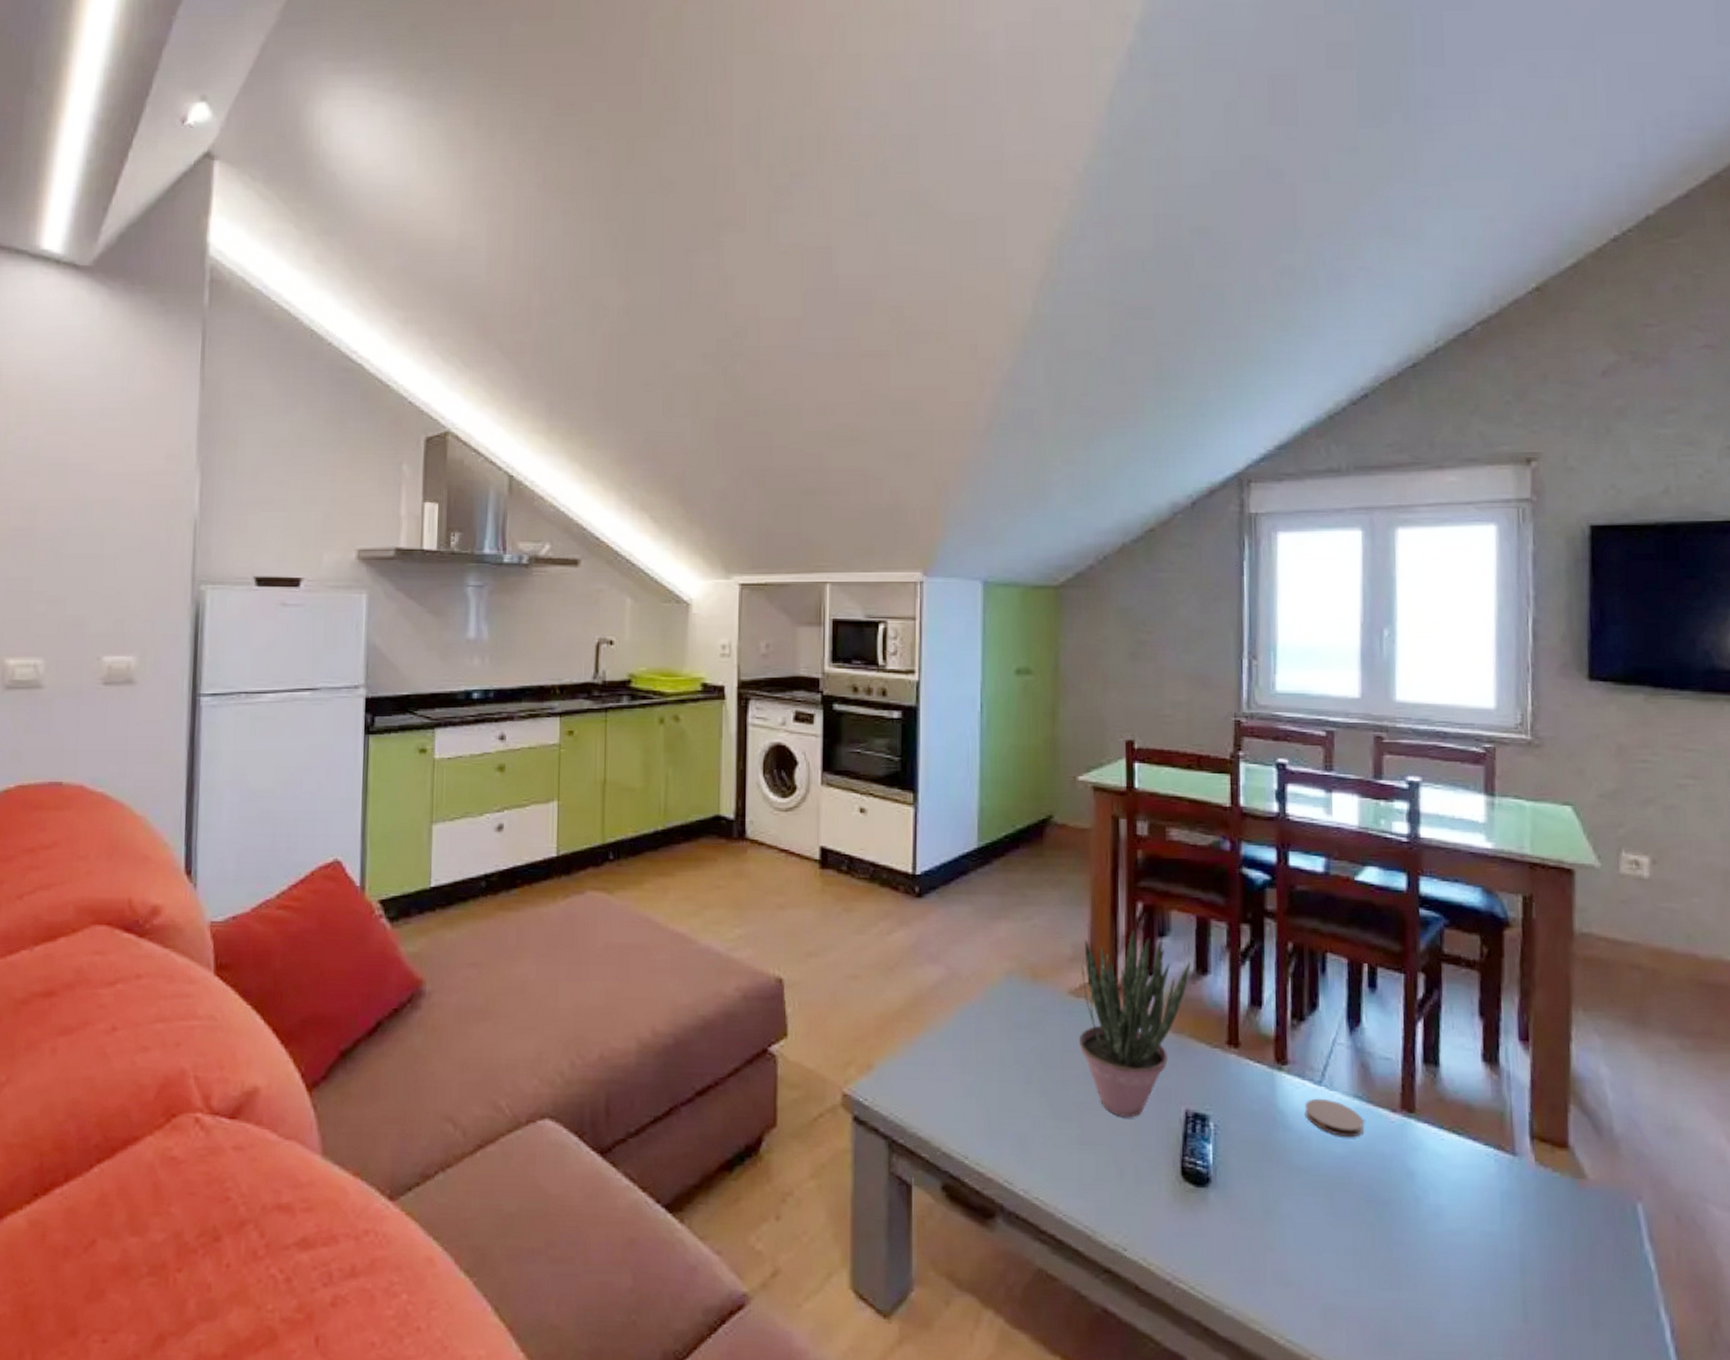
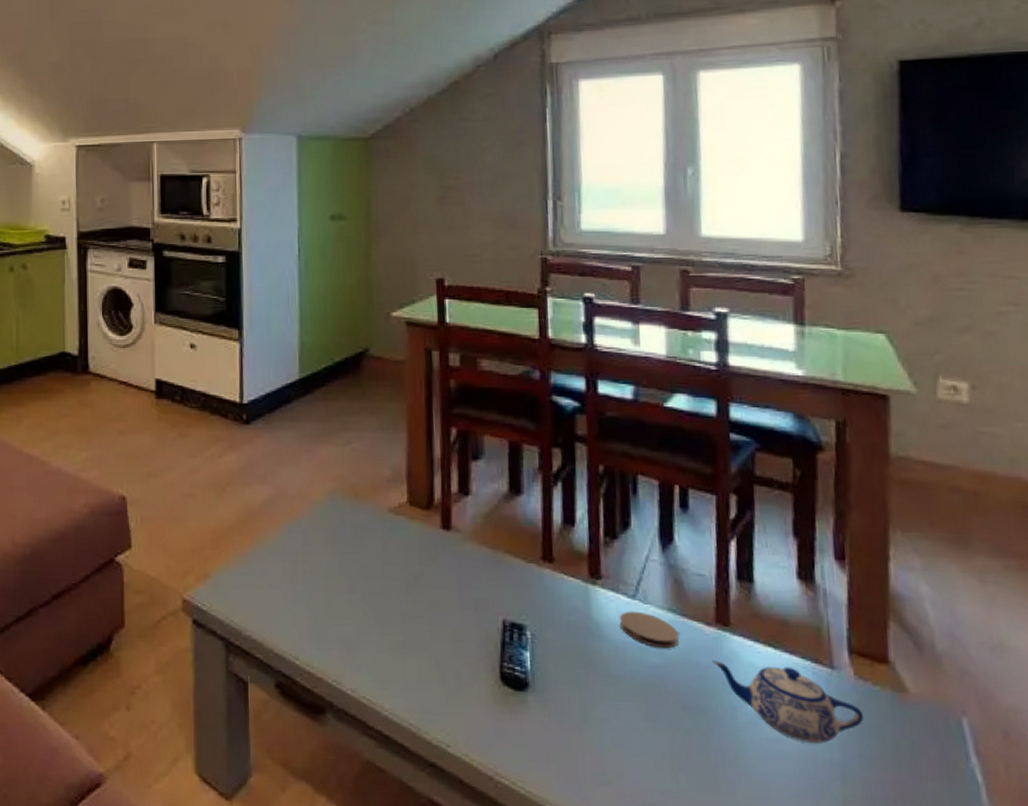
potted plant: present [1078,929,1191,1118] -> none [399,452,505,626]
teapot: none [1397,1149,1544,1234] -> present [713,660,864,743]

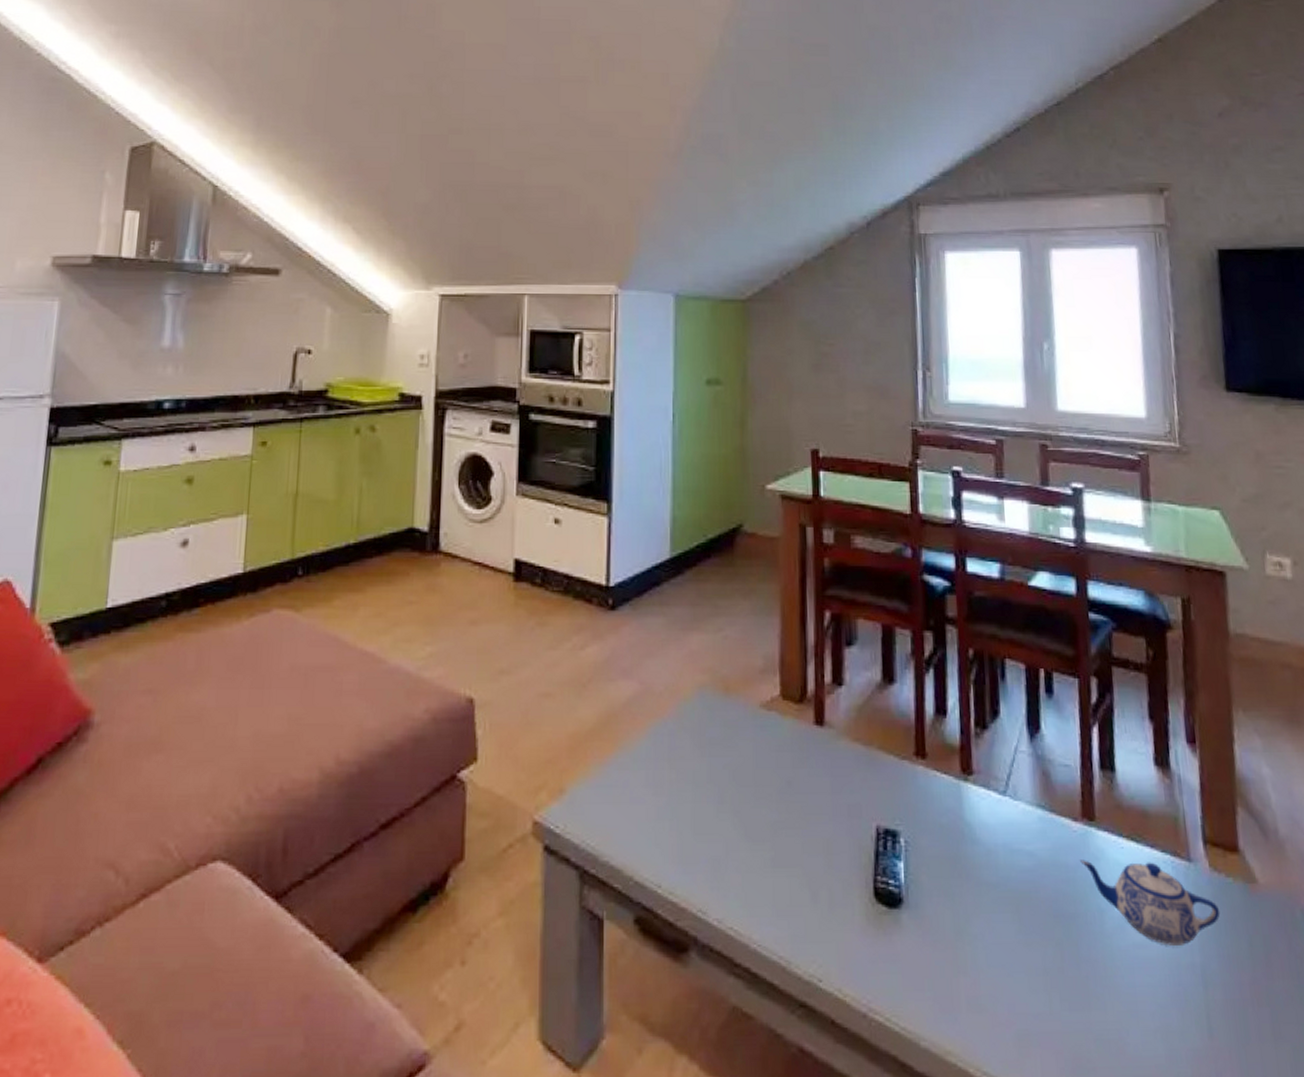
coaster: present [619,611,679,649] -> none [990,809,1048,850]

